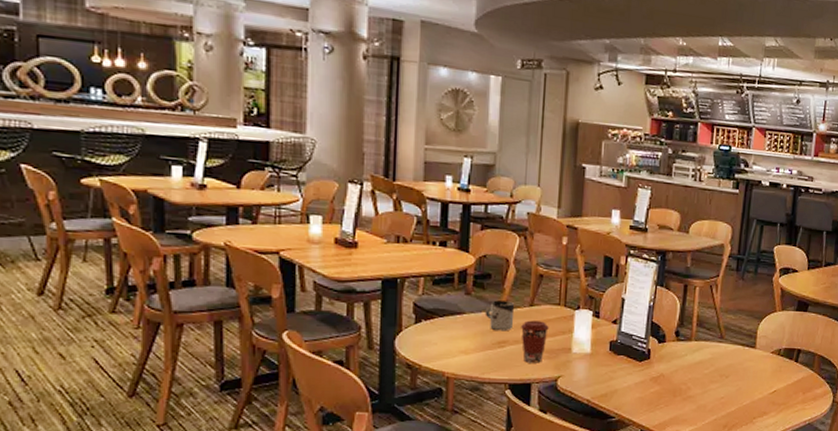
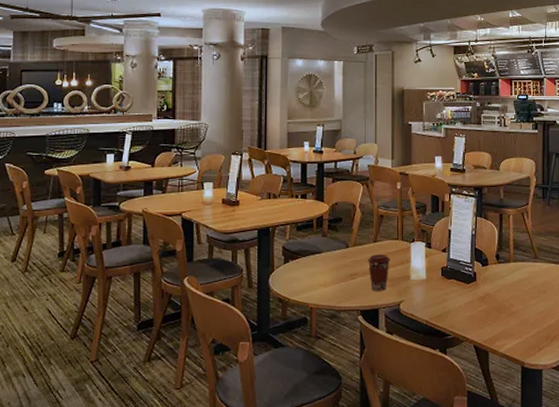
cup: present [485,300,515,332] -> none [338,239,362,266]

